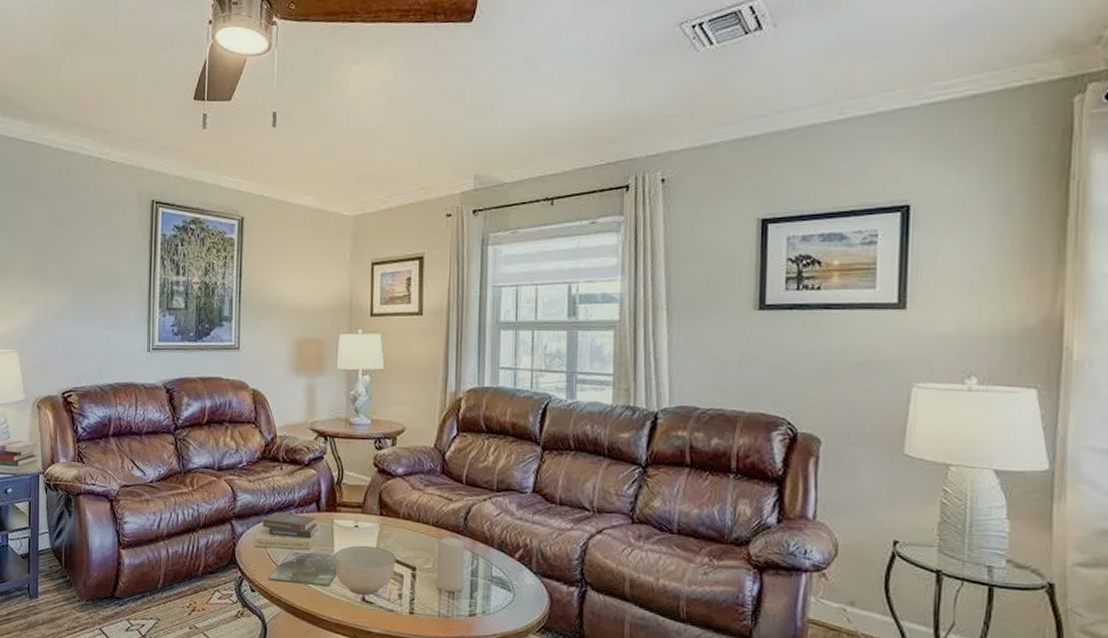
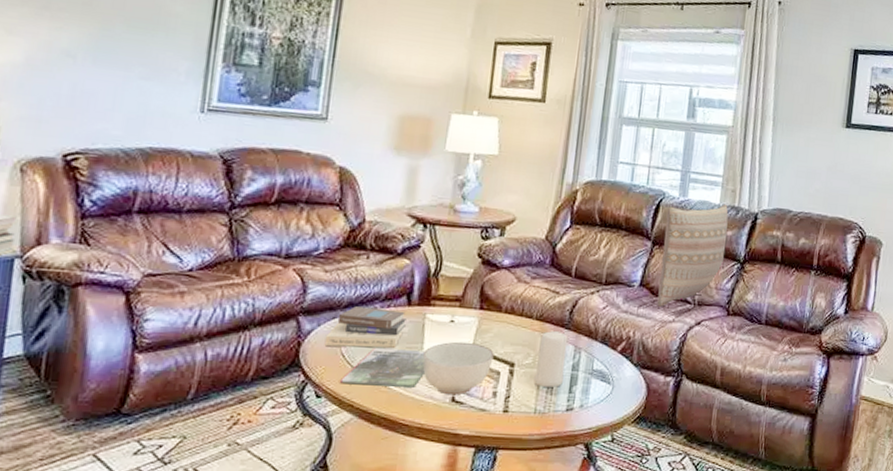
pillow: none [553,404,624,514] -> present [657,204,729,307]

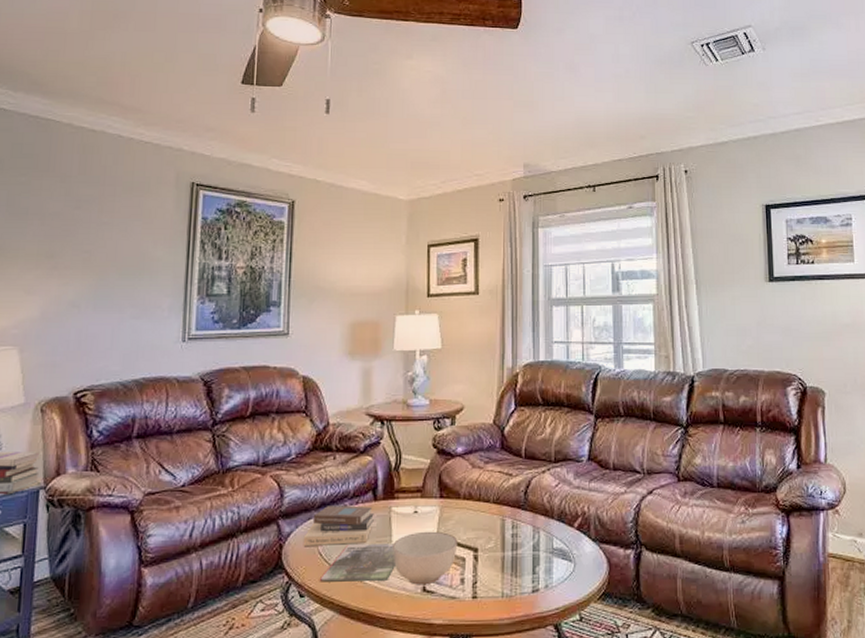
candle: present [534,331,569,387] -> none [498,513,526,570]
pillow: present [657,204,729,307] -> none [605,370,667,479]

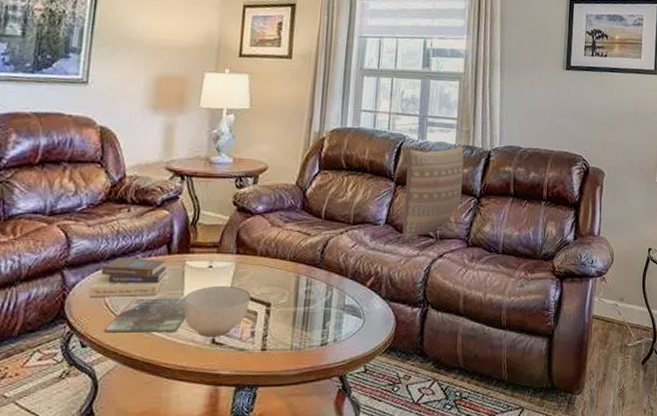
pillow: none [605,370,667,479] -> present [402,144,464,242]

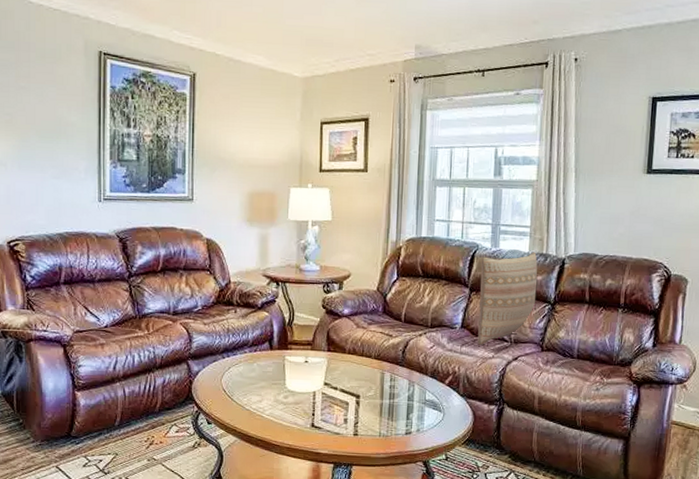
books: present [88,258,167,298] -> none [209,351,270,385]
magazine: present [103,295,186,333] -> none [223,384,288,416]
bowl: present [183,285,251,337] -> none [286,378,342,422]

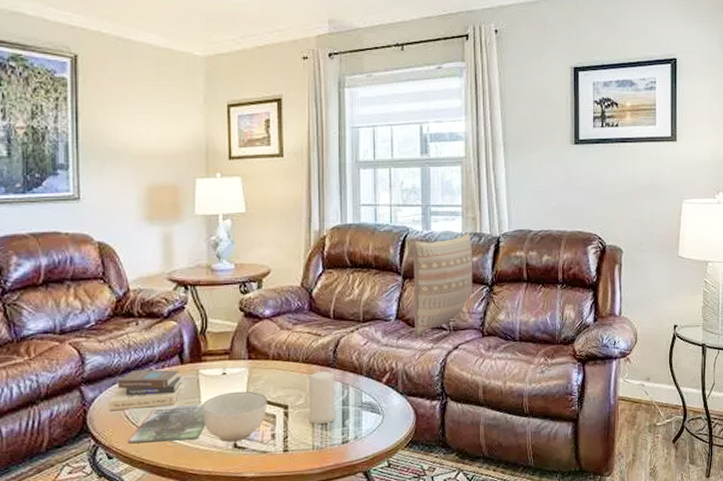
books: none [209,351,270,385] -> present [108,369,181,411]
magazine: none [223,384,288,416] -> present [127,404,205,444]
bowl: none [286,378,342,422] -> present [202,391,268,442]
candle: none [377,368,403,415] -> present [308,371,335,424]

